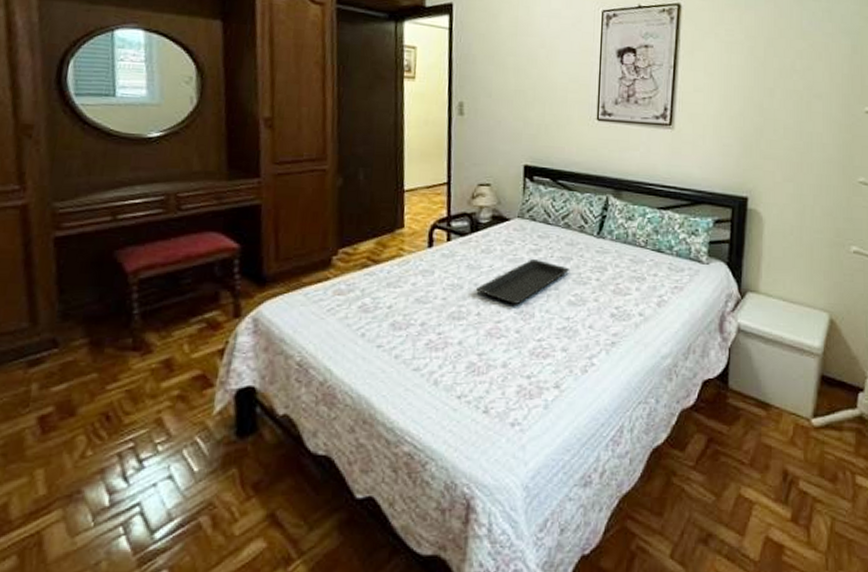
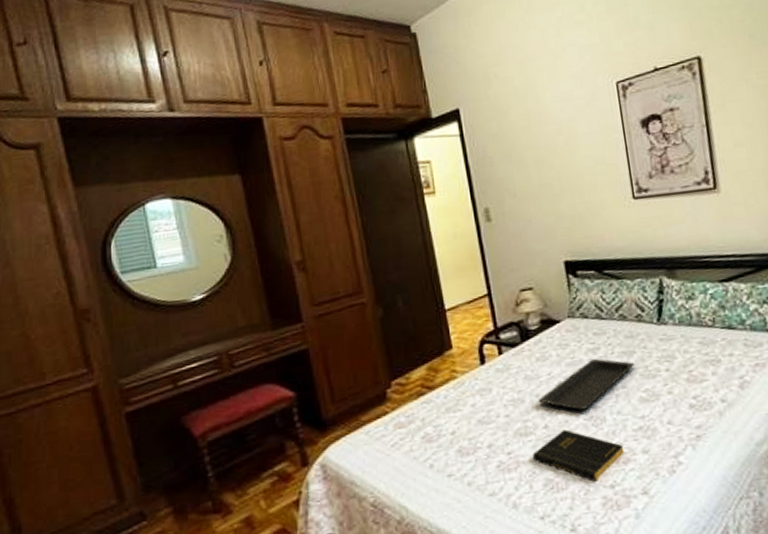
book: none [461,319,546,371] -> present [533,429,625,482]

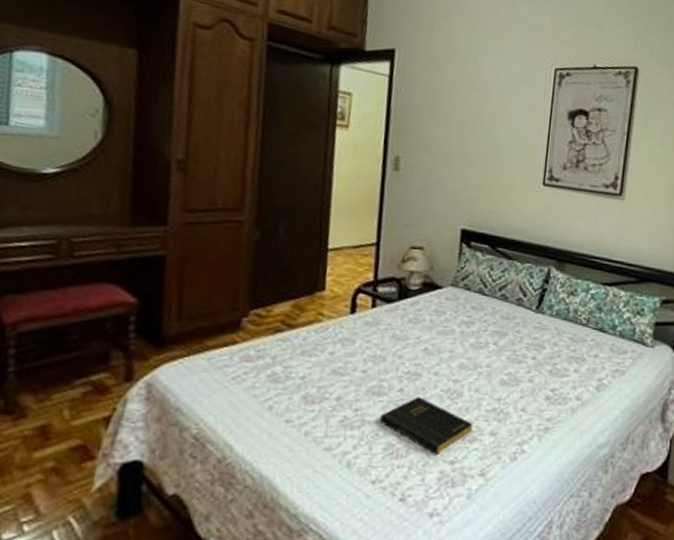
serving tray: present [539,359,636,410] -> none [400,332,505,381]

